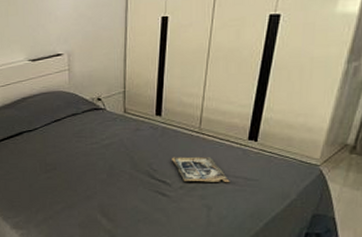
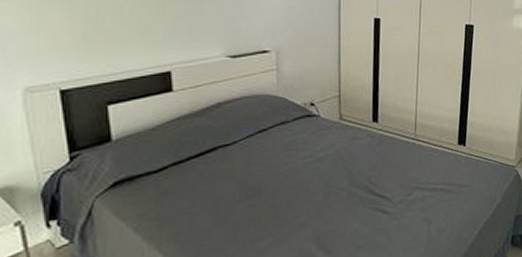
magazine: present [172,157,230,182] -> none [391,165,446,194]

